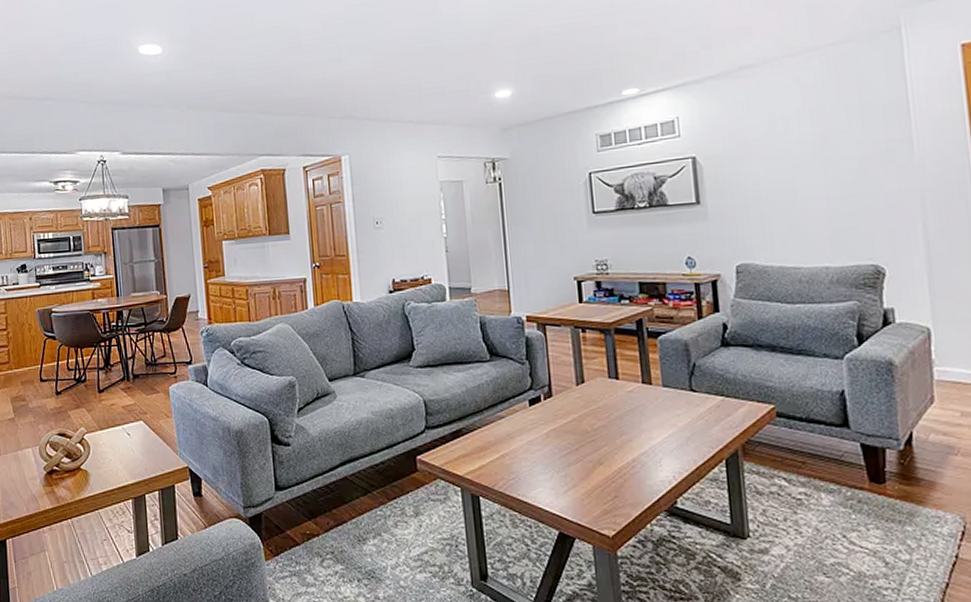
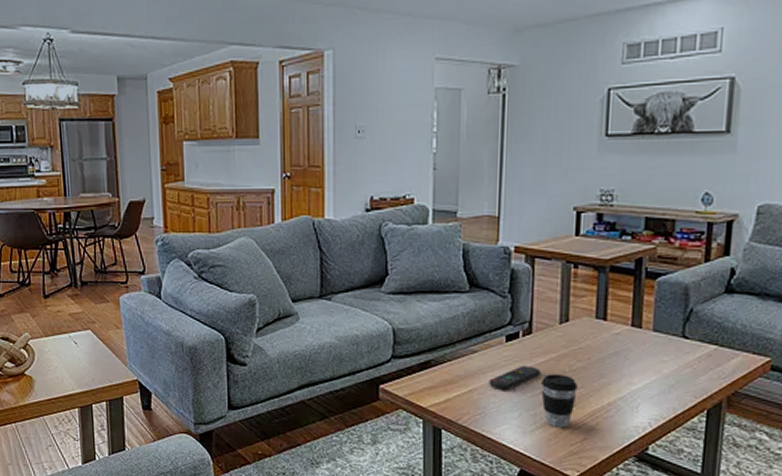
remote control: none [518,427,565,453] -> present [489,365,540,390]
coffee cup: none [567,434,602,487] -> present [541,374,578,428]

